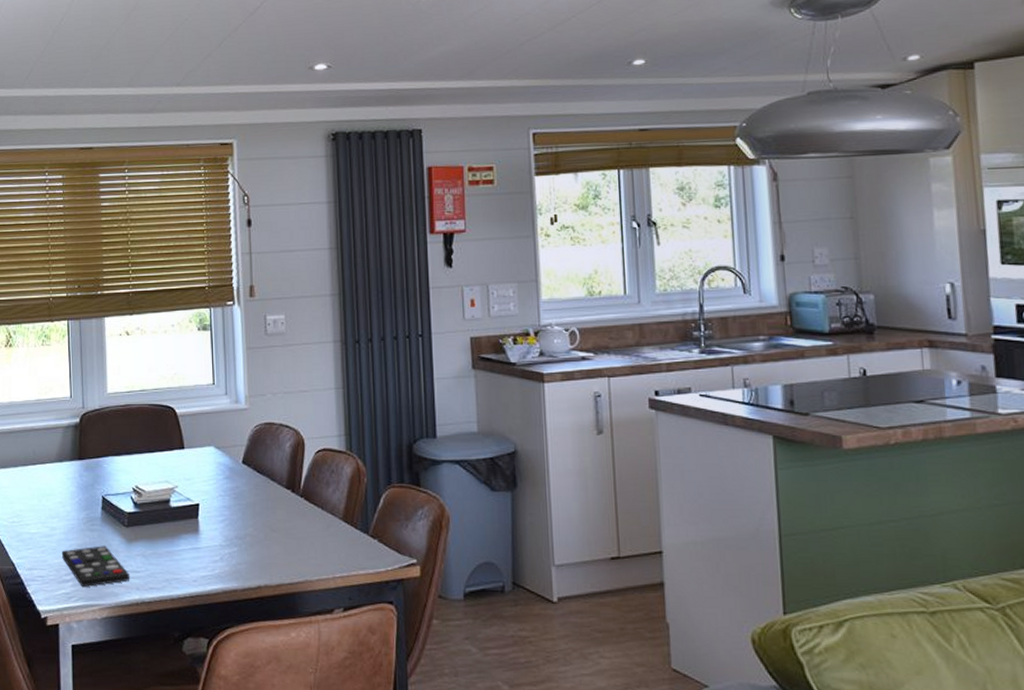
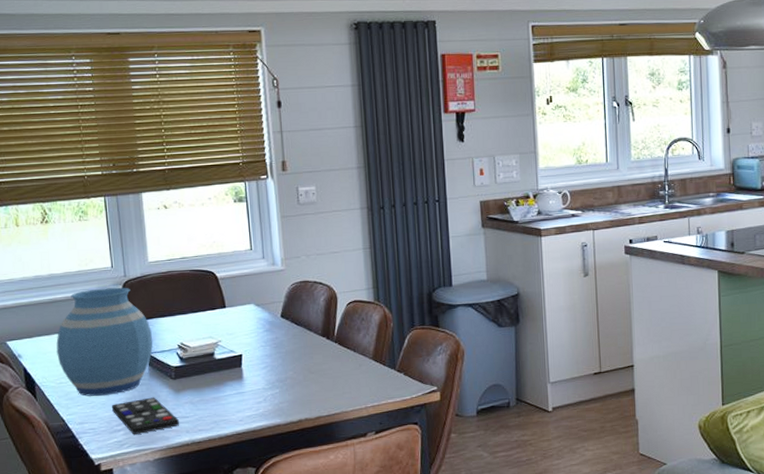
vase: none [11,420,108,540] -> present [56,287,153,396]

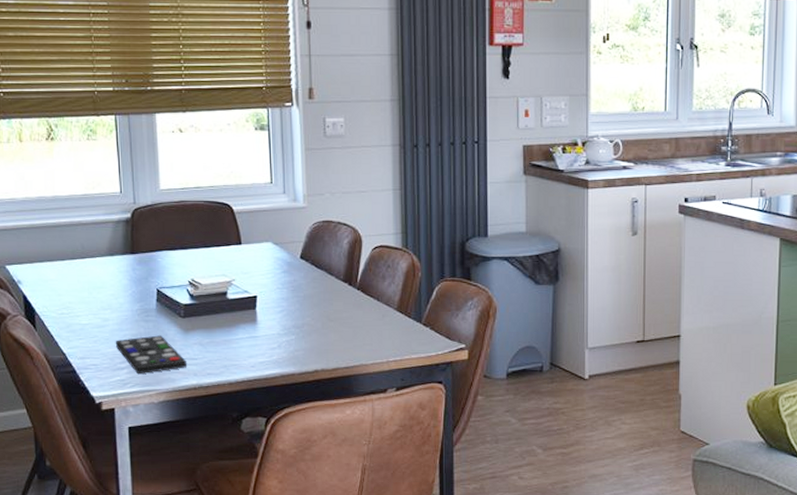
vase: present [56,287,153,396] -> none [59,214,162,330]

